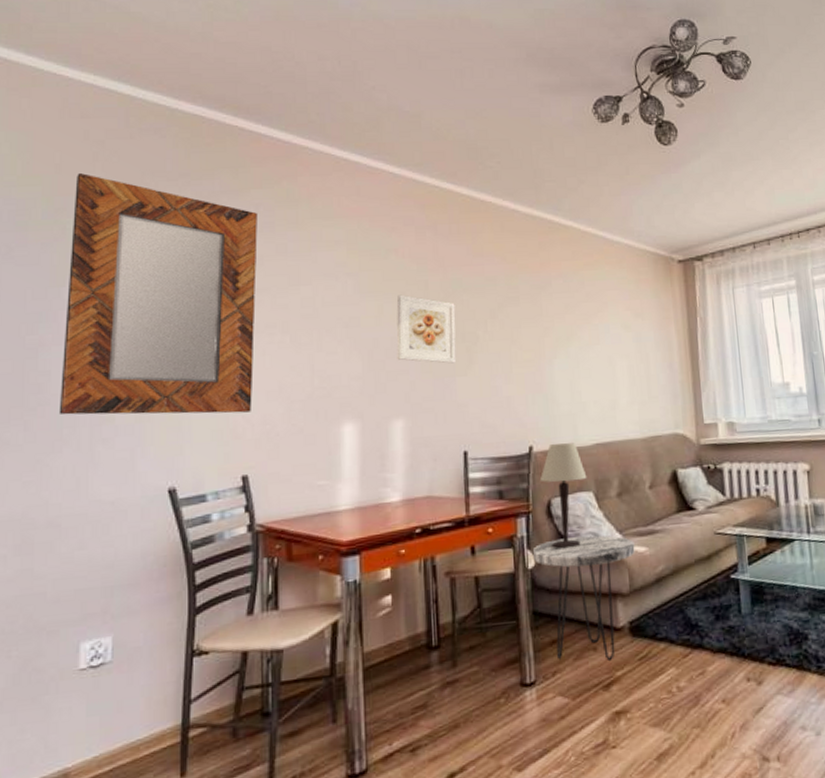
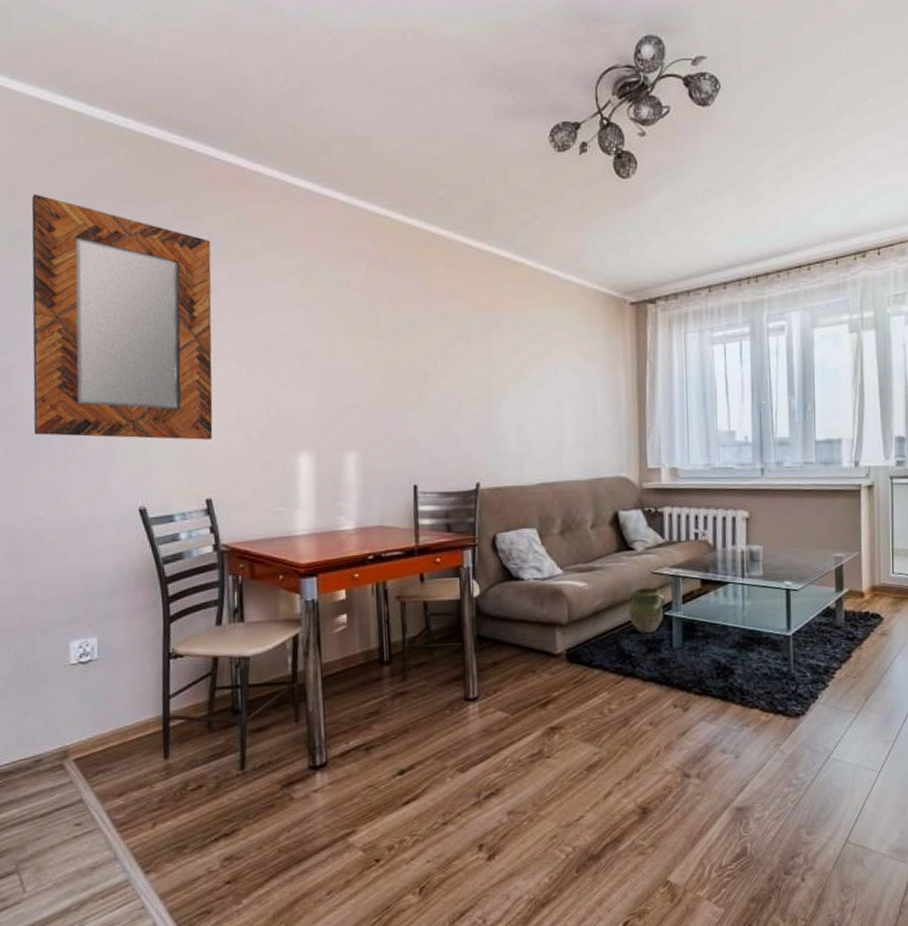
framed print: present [396,294,457,364] -> none [348,329,407,400]
side table: present [532,535,635,660] -> none [477,569,575,682]
table lamp: present [540,443,587,549] -> none [487,481,532,581]
ceramic jug: none [693,549,731,600] -> present [629,588,665,633]

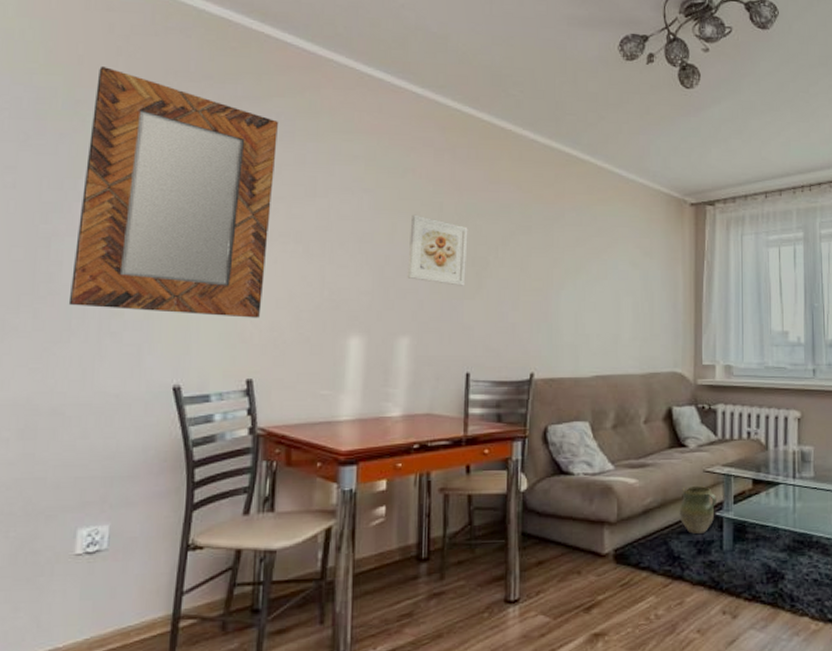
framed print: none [348,329,407,400] -> present [407,214,468,286]

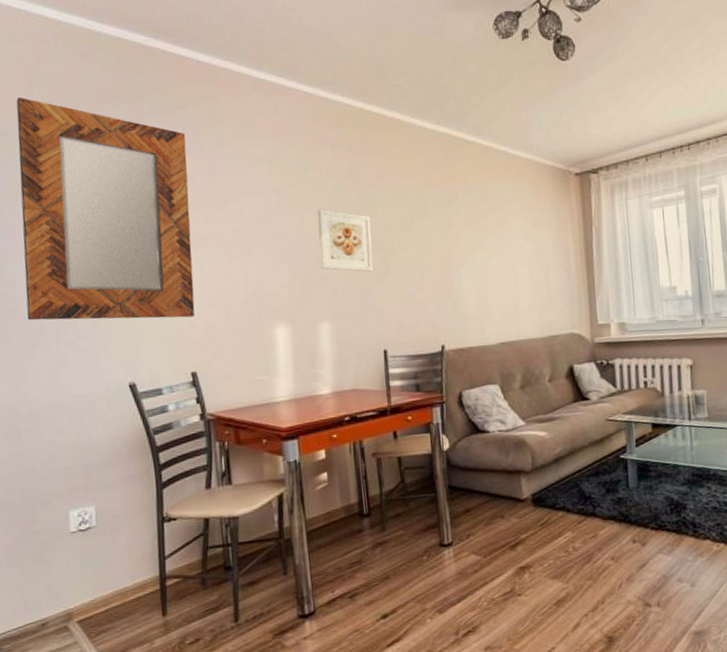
ceramic jug: present [679,486,716,534] -> none [587,433,620,476]

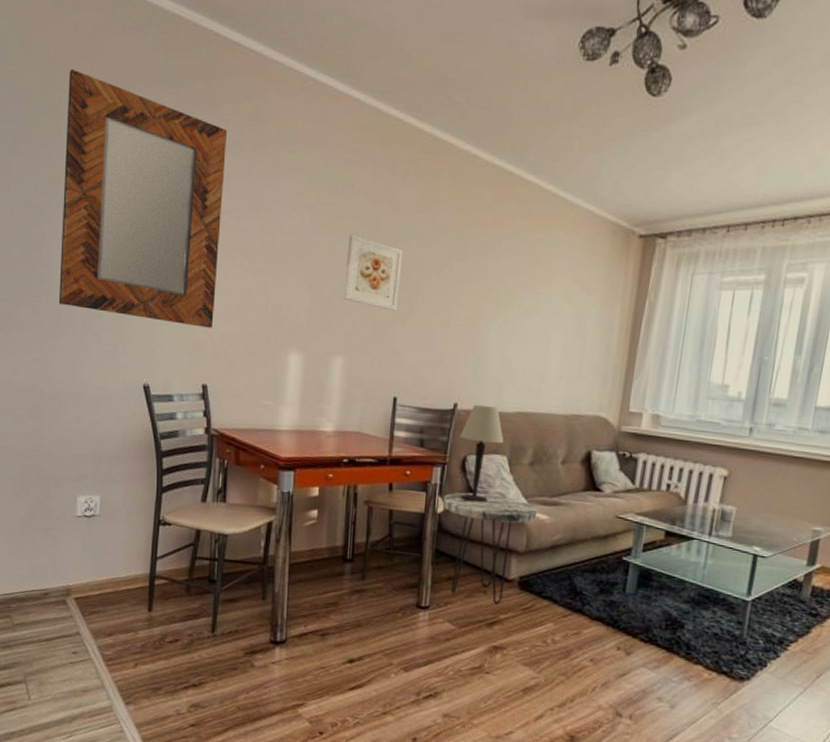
side table: none [446,422,536,526] -> present [442,492,538,604]
table lamp: none [452,342,494,434] -> present [460,405,504,503]

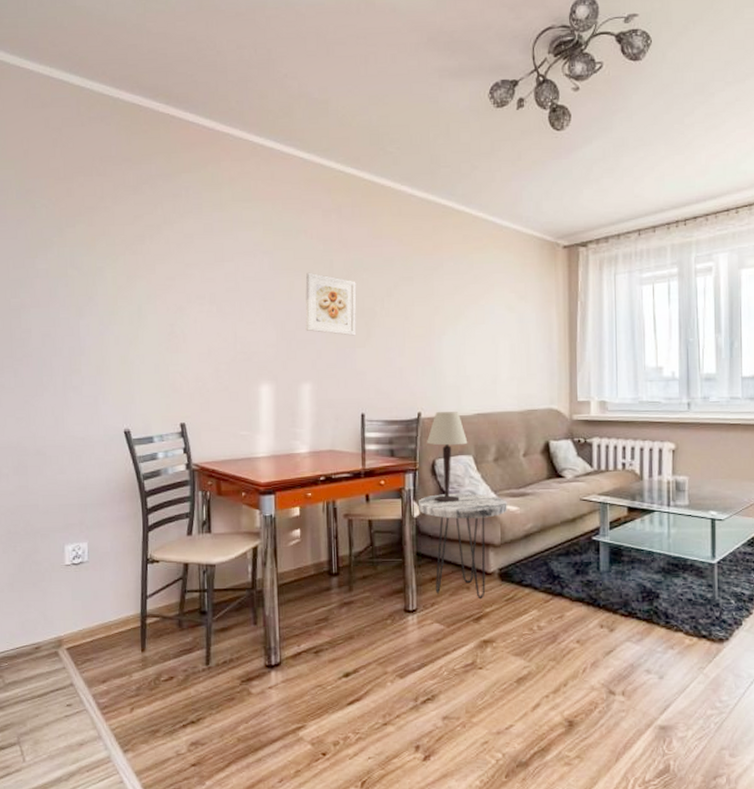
home mirror: present [58,68,227,328] -> none [39,157,188,371]

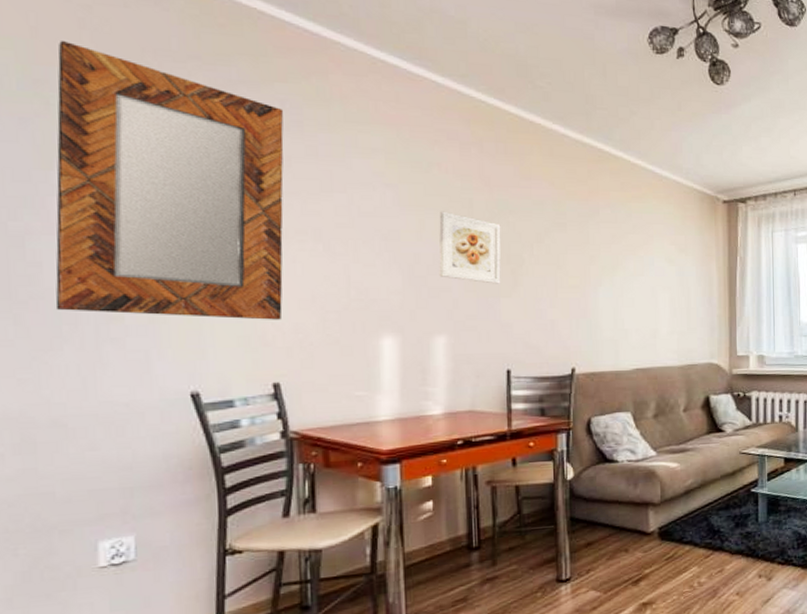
home mirror: none [39,157,188,371] -> present [55,40,284,320]
side table: present [417,493,507,598] -> none [571,451,667,560]
table lamp: present [427,412,468,503] -> none [582,367,626,463]

